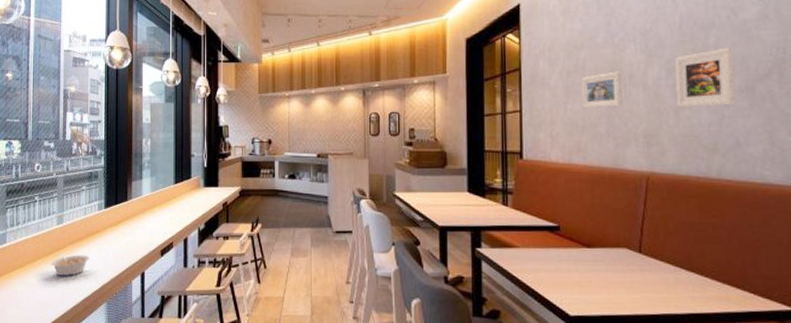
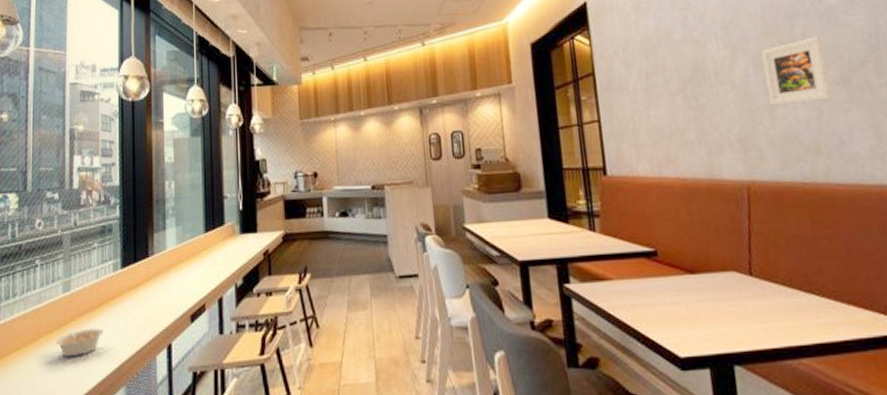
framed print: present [582,71,623,109] -> none [662,69,711,113]

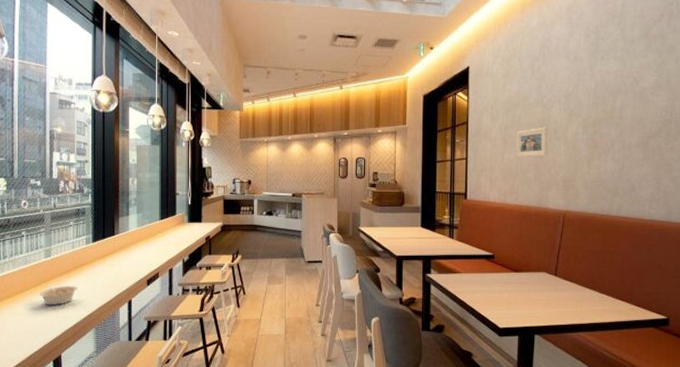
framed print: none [662,69,711,113] -> present [516,127,548,157]
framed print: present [761,36,834,106] -> none [589,110,634,158]

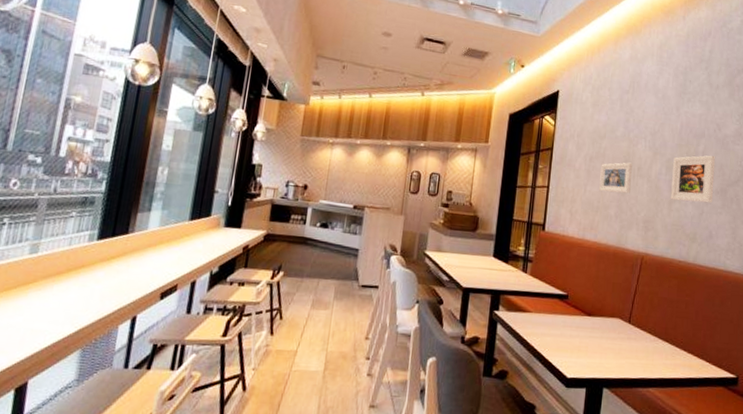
legume: present [39,284,78,305] -> none [12,288,67,316]
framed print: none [589,110,634,158] -> present [671,155,716,204]

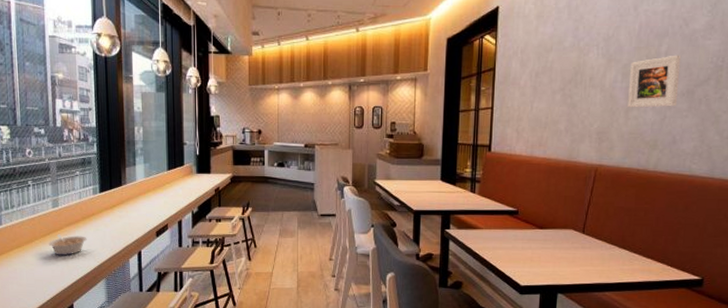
legume: none [12,288,67,316] -> present [49,234,87,255]
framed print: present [599,162,633,194] -> none [547,73,583,107]

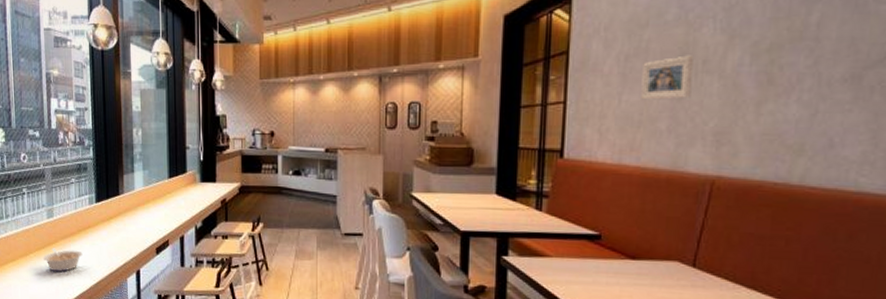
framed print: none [547,73,583,107] -> present [641,55,694,100]
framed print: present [628,55,682,108] -> none [759,26,842,100]

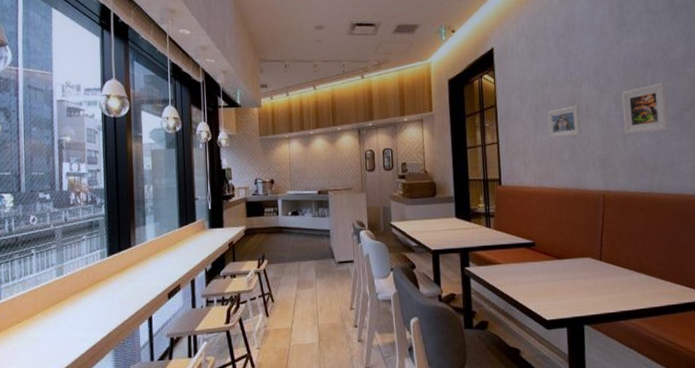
legume: present [44,248,83,272] -> none [52,304,94,328]
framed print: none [759,26,842,100] -> present [621,82,670,134]

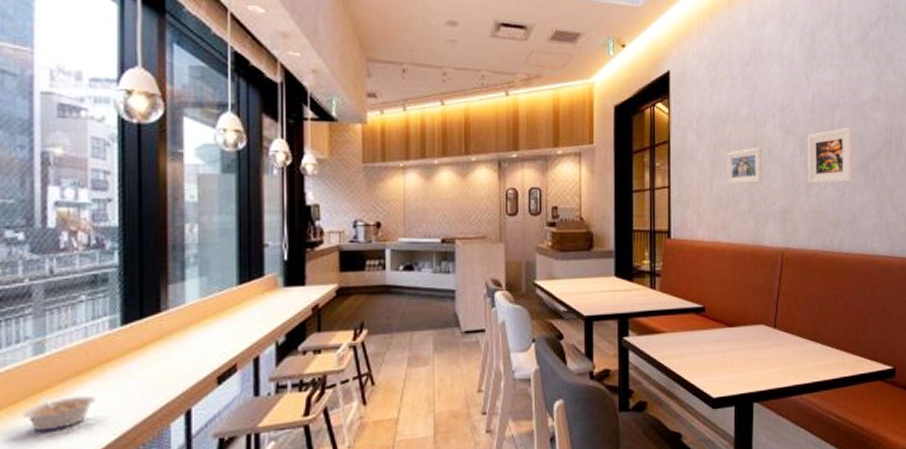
legume: none [52,304,94,328] -> present [23,395,96,431]

